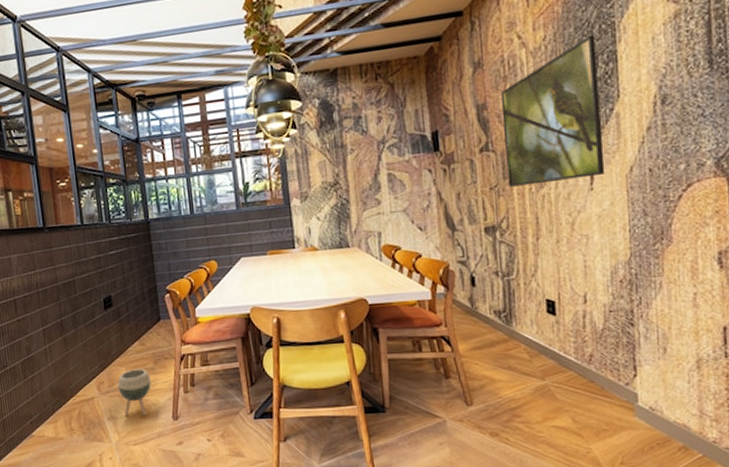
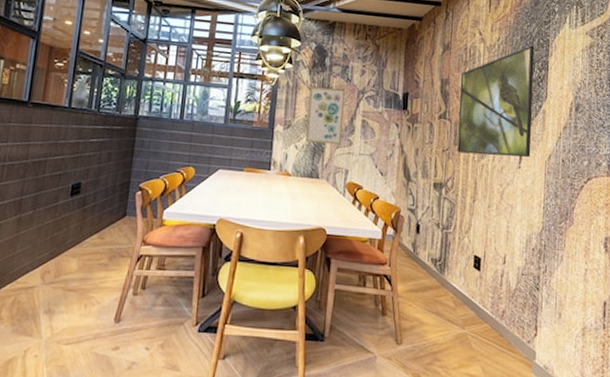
planter: present [117,369,151,417] -> none [63,262,102,314]
wall art: none [322,143,368,211] -> present [305,86,346,145]

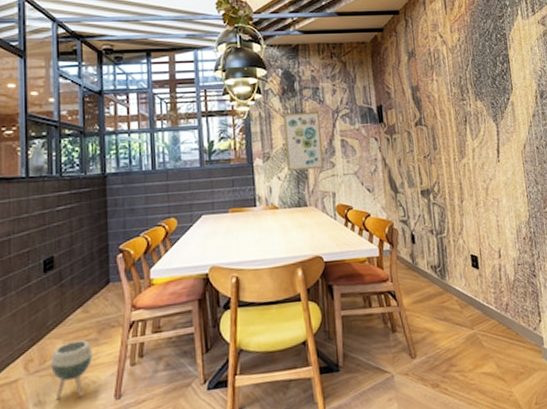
planter: none [63,262,102,314] -> present [51,340,92,400]
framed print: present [457,45,535,158] -> none [429,41,507,157]

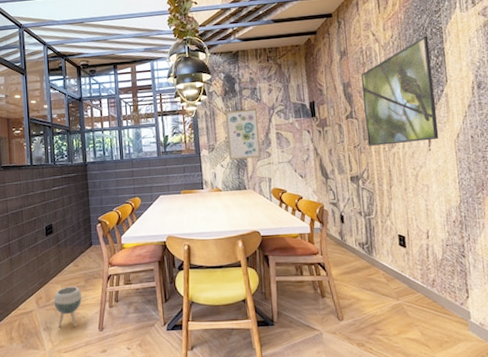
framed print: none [429,41,507,157] -> present [360,35,439,146]

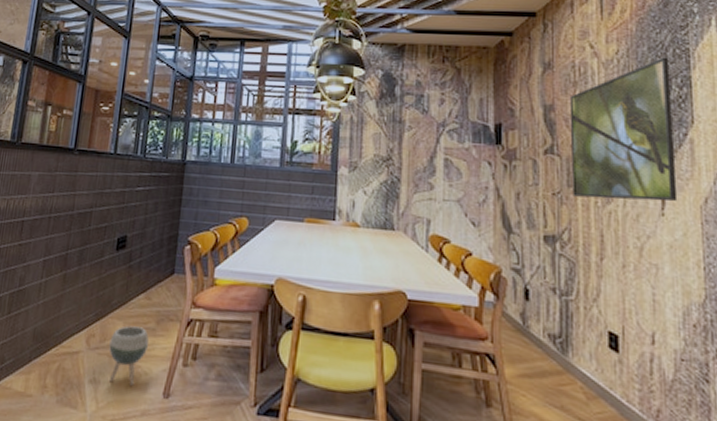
wall art: present [226,108,261,160] -> none [376,121,422,190]

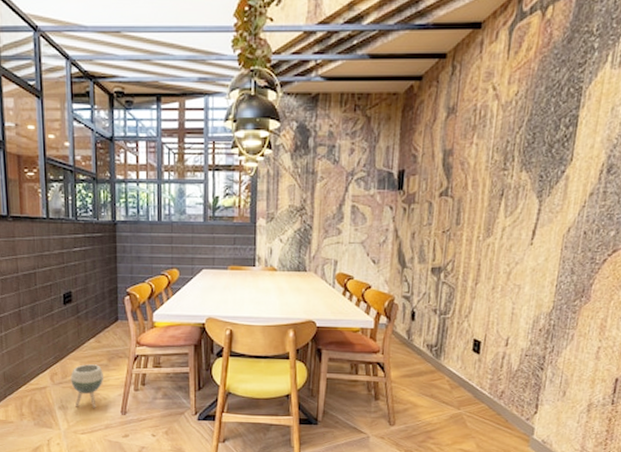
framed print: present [569,57,678,202] -> none [459,97,563,233]

